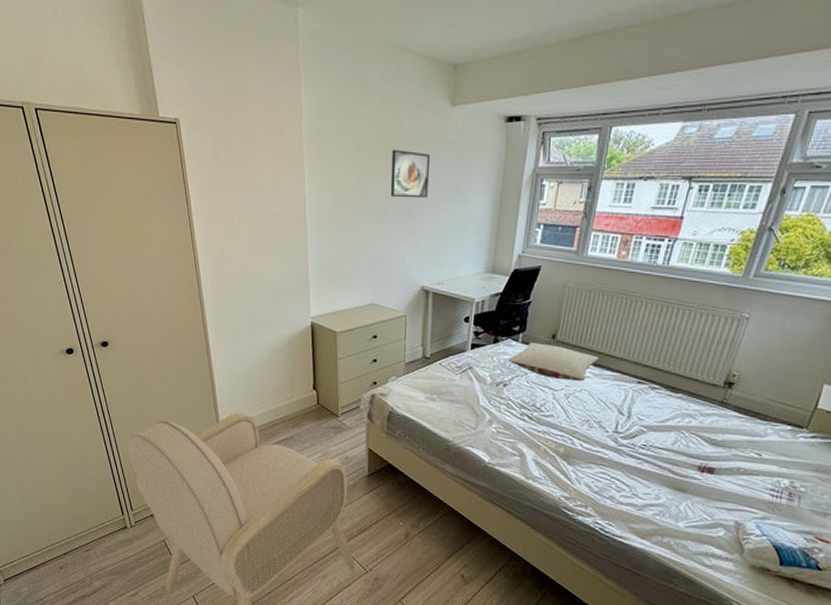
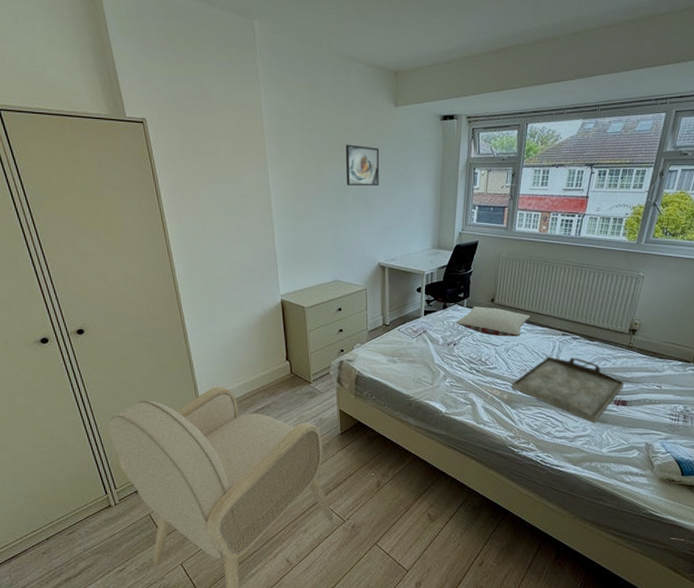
serving tray: none [569,407,714,491] -> present [511,356,625,423]

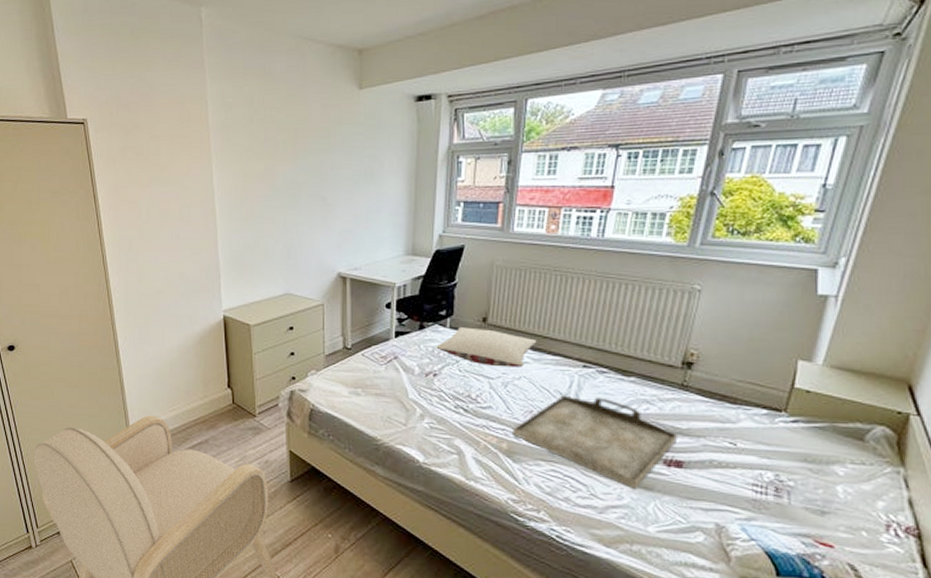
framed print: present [345,144,380,187] -> none [300,135,340,183]

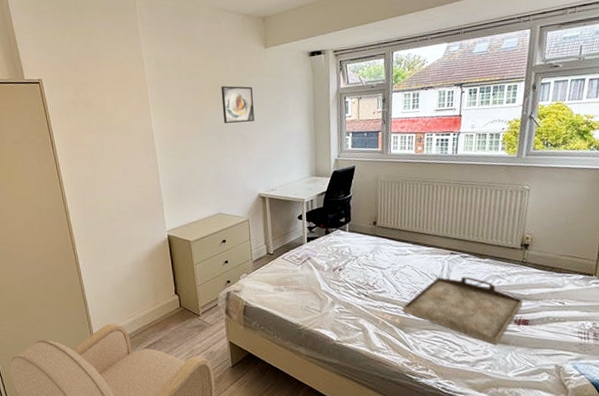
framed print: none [300,135,340,183] -> present [221,85,254,123]
pillow: present [436,327,537,367] -> none [339,230,415,260]

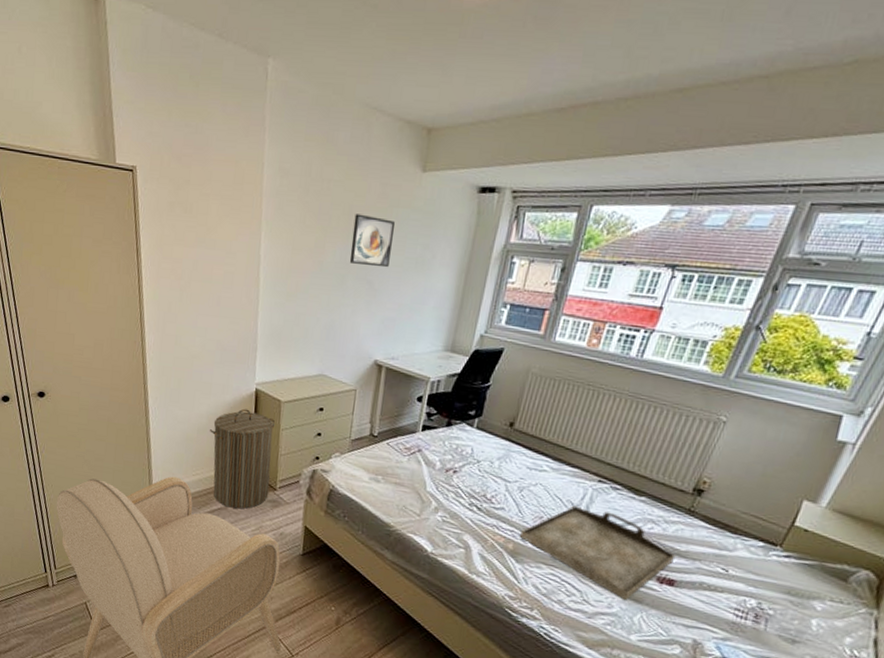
laundry hamper: none [134,253,194,340] -> present [209,408,276,509]

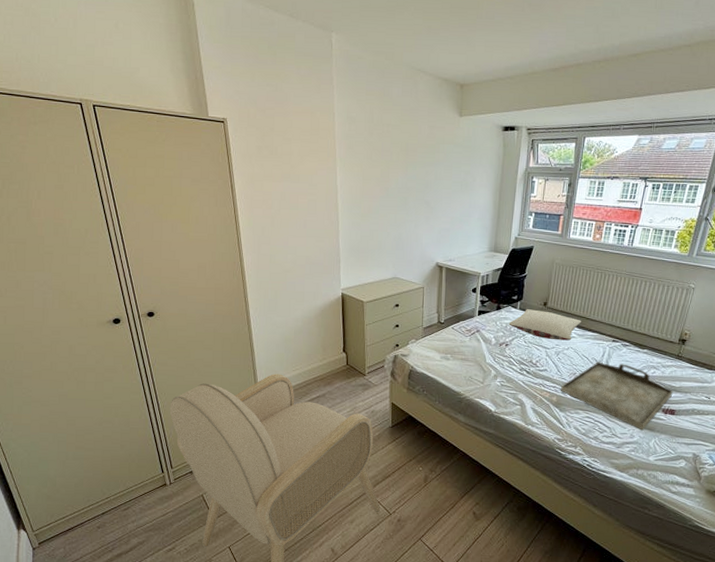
laundry hamper: present [209,408,276,509] -> none [304,310,361,395]
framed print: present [349,214,396,268] -> none [409,150,443,190]
pillow: none [460,429,559,475] -> present [508,309,582,341]

